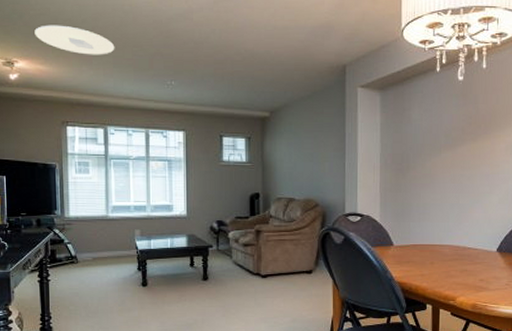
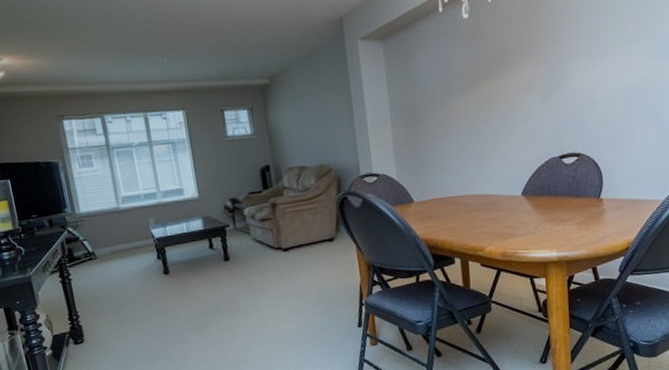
ceiling light: present [34,25,115,55] -> none [13,13,99,42]

